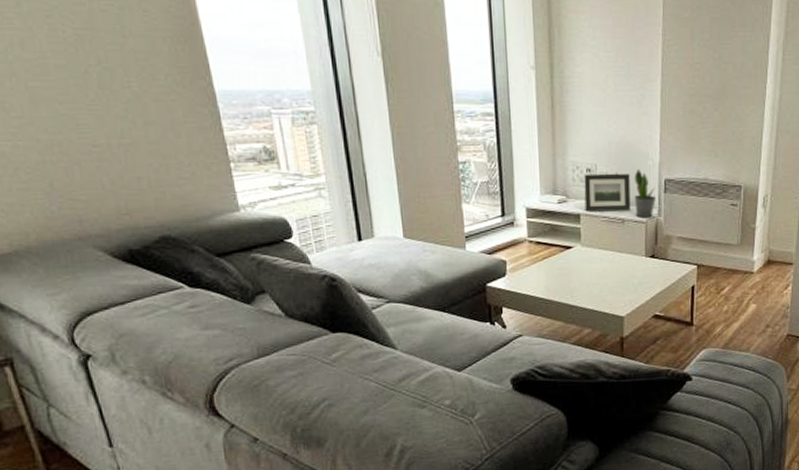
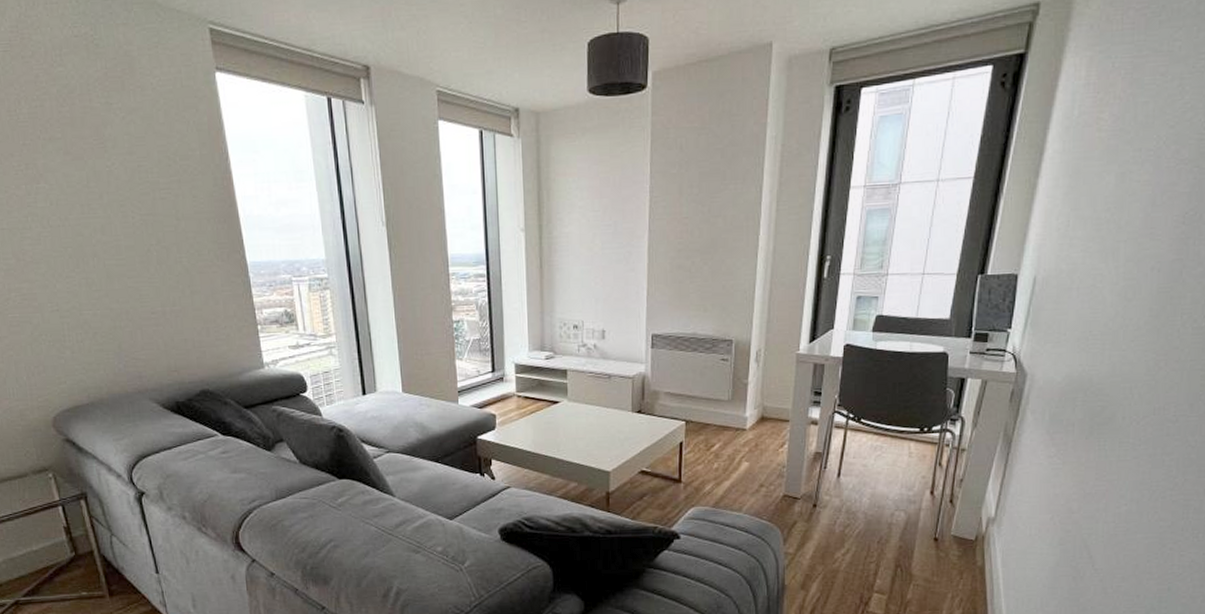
picture frame: present [584,173,631,212] -> none [571,329,617,368]
potted plant: present [634,168,657,218] -> none [620,324,644,374]

